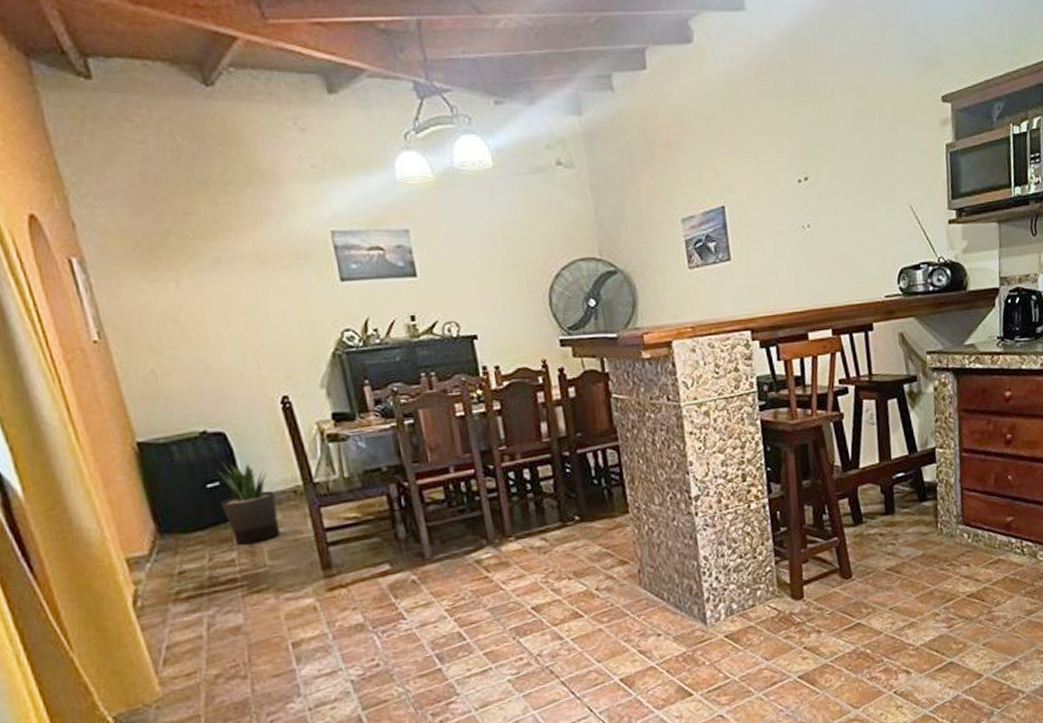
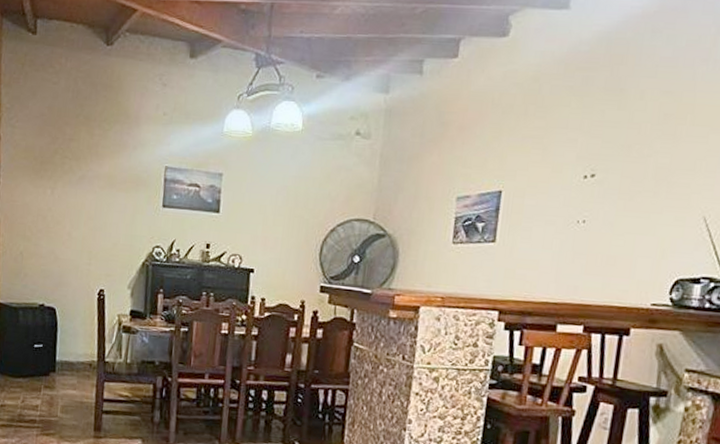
planter: present [217,462,281,546] -> none [39,330,77,398]

